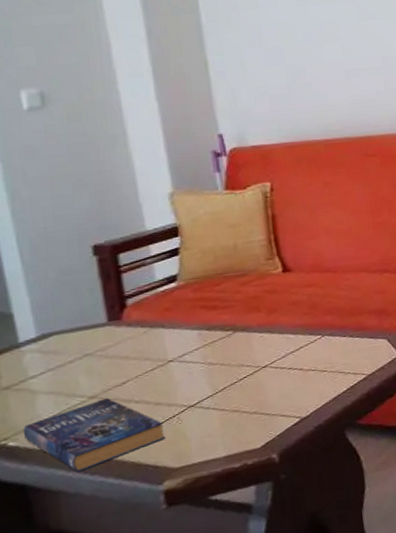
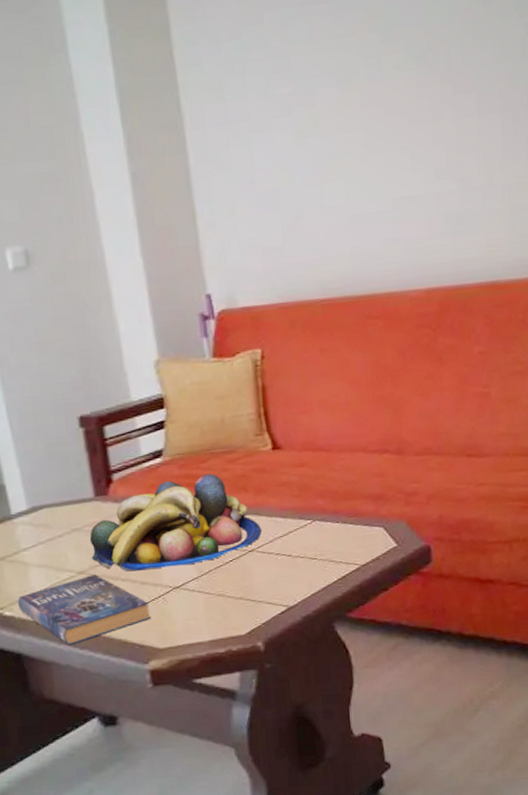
fruit bowl: none [102,295,274,393] -> present [90,473,261,571]

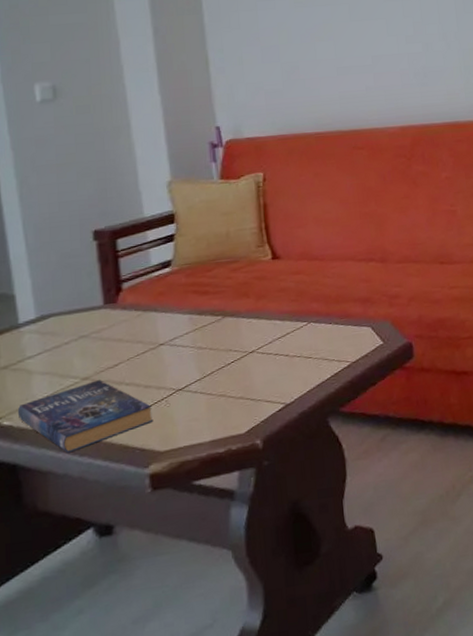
fruit bowl: present [90,473,261,571] -> none [97,281,261,376]

